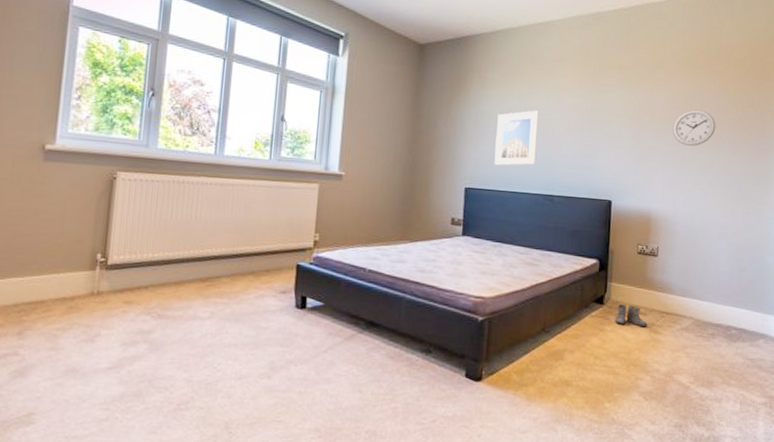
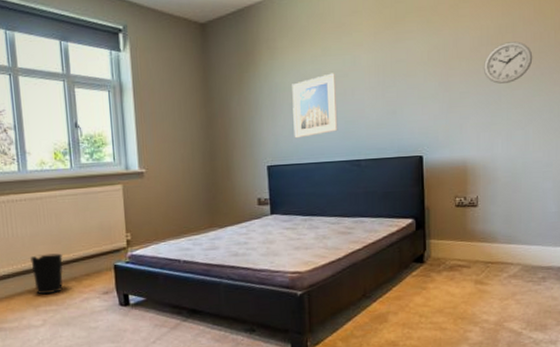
wastebasket: none [208,242,244,285] -> present [30,253,63,294]
boots: present [614,304,647,327] -> none [437,260,472,281]

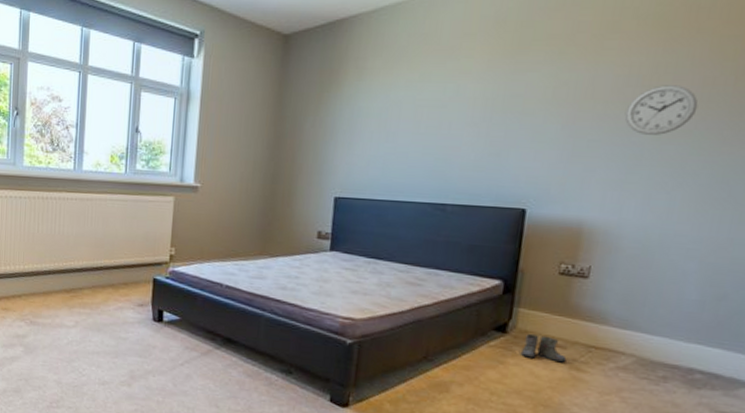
wastebasket: present [30,253,63,294] -> none [72,256,104,297]
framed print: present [292,73,338,139] -> none [371,102,432,171]
boots: none [437,260,472,281] -> present [520,334,567,363]

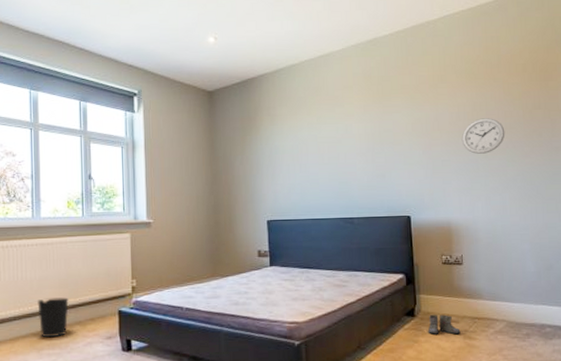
wastebasket: none [72,256,104,297] -> present [37,297,69,337]

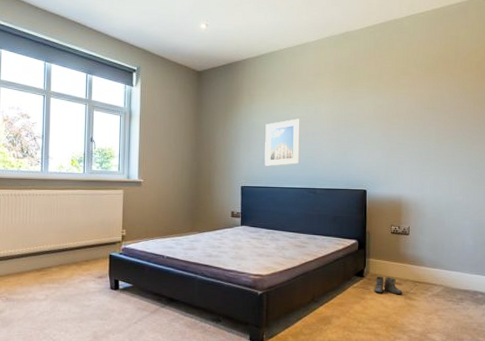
wastebasket: present [37,297,69,337] -> none [42,240,68,273]
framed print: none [290,139,333,196] -> present [264,118,301,167]
wall clock: present [461,118,505,154] -> none [417,108,457,139]

